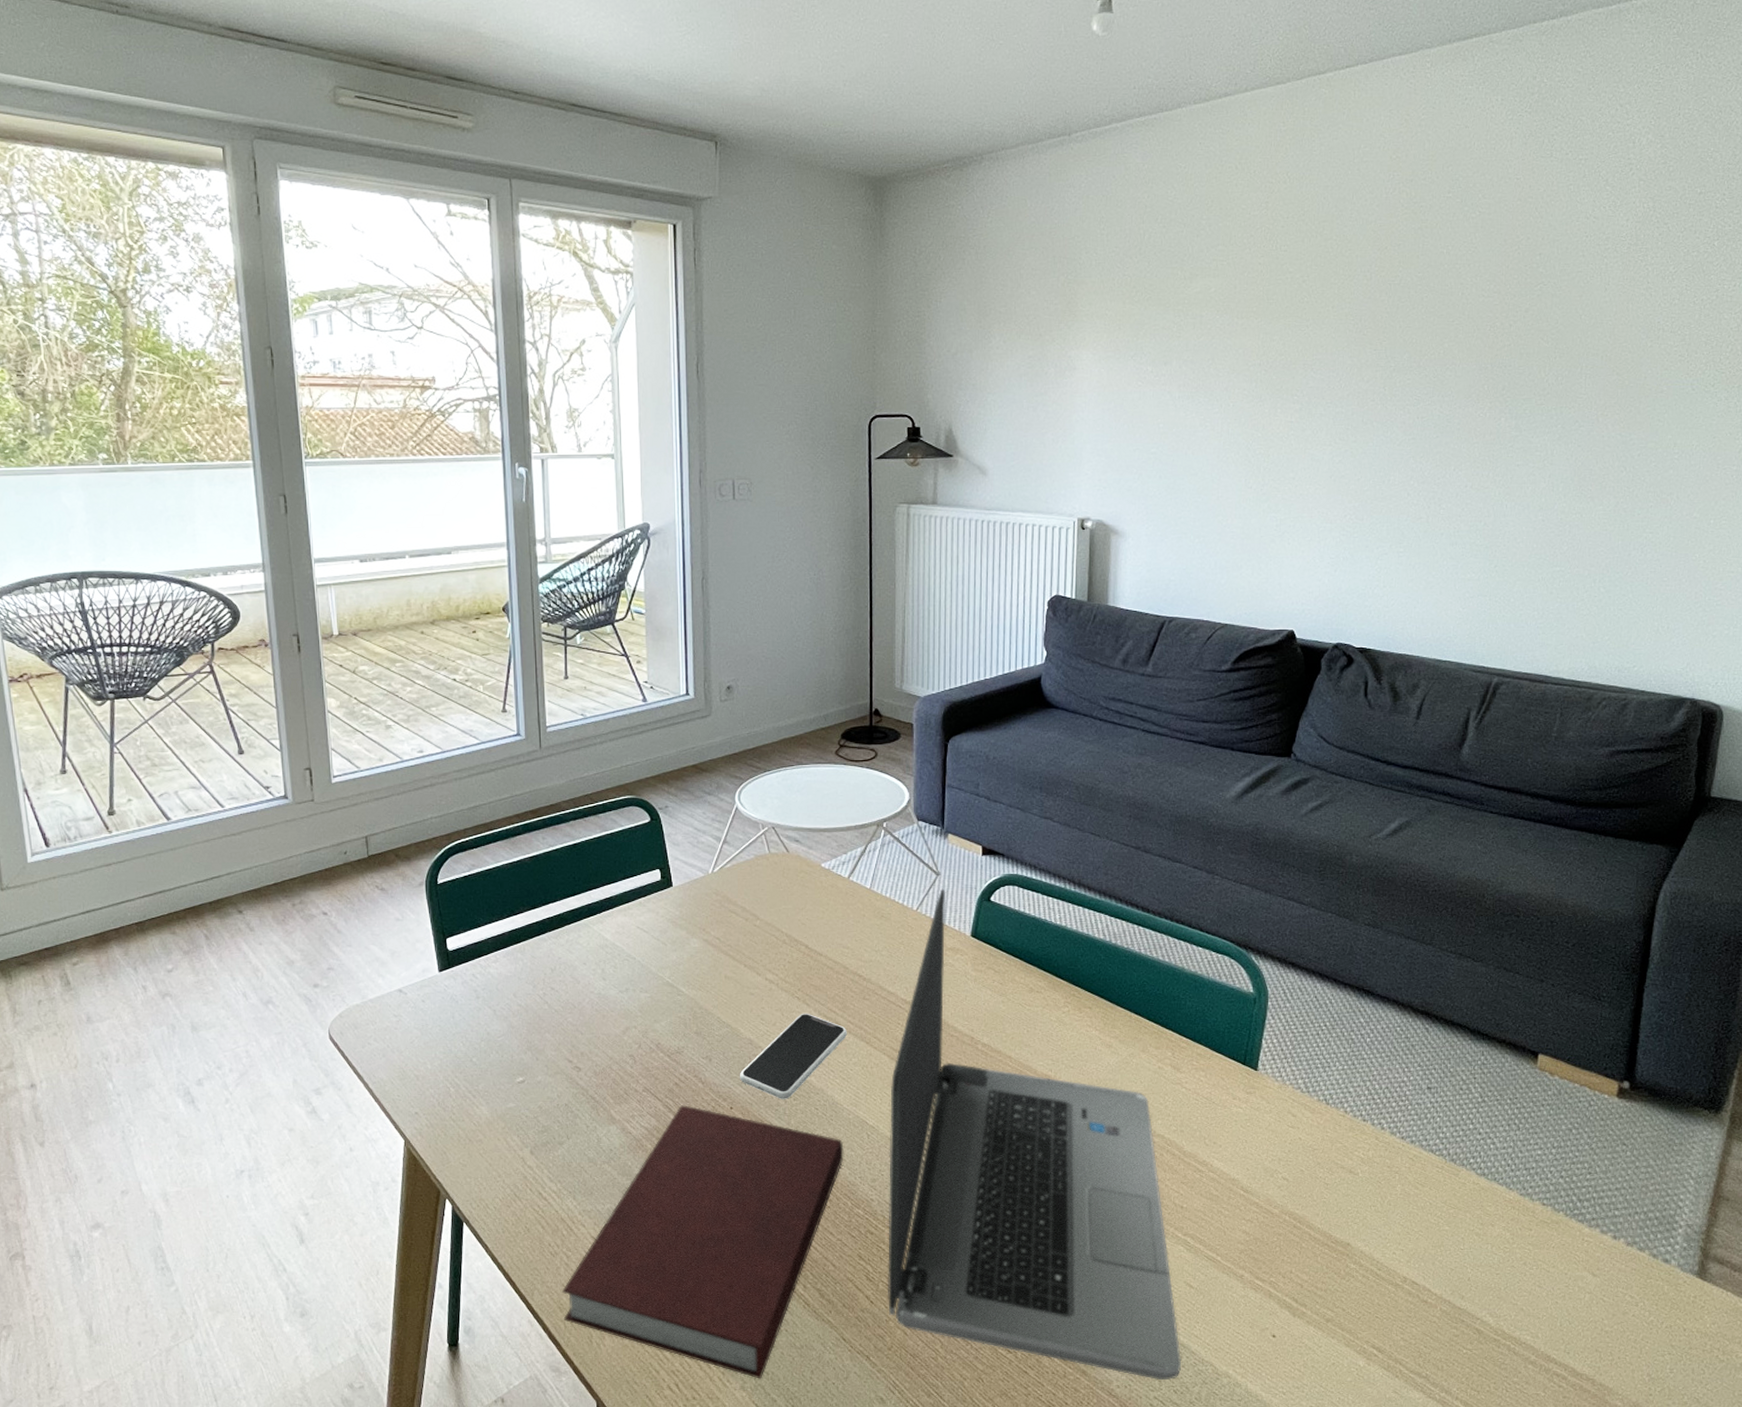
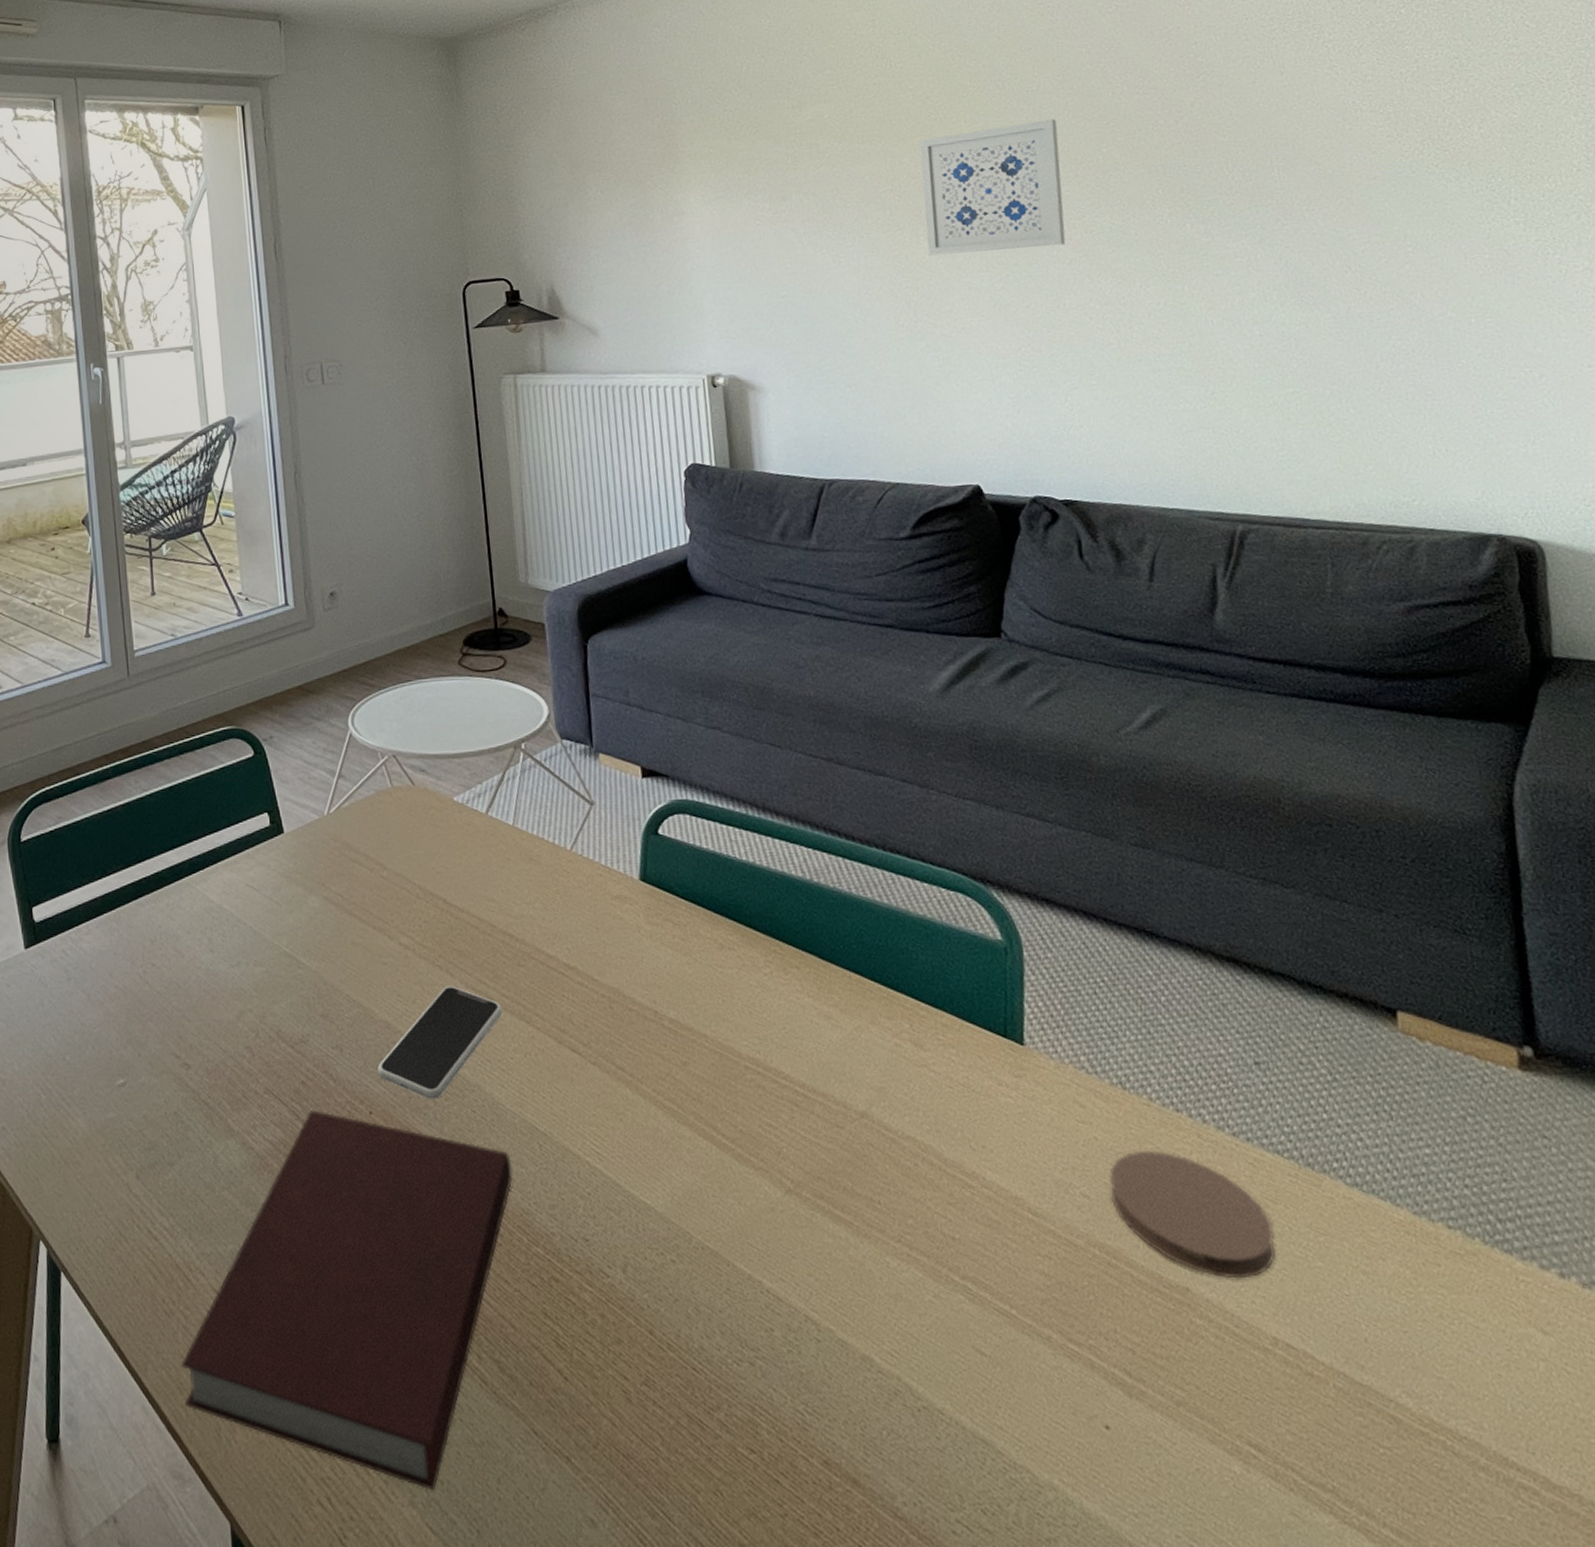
laptop computer: present [888,888,1182,1381] -> none [561,821,987,1495]
wall art: none [1282,312,1411,428] -> present [920,119,1066,256]
coaster: none [1304,1148,1418,1238] -> present [1109,1150,1277,1279]

